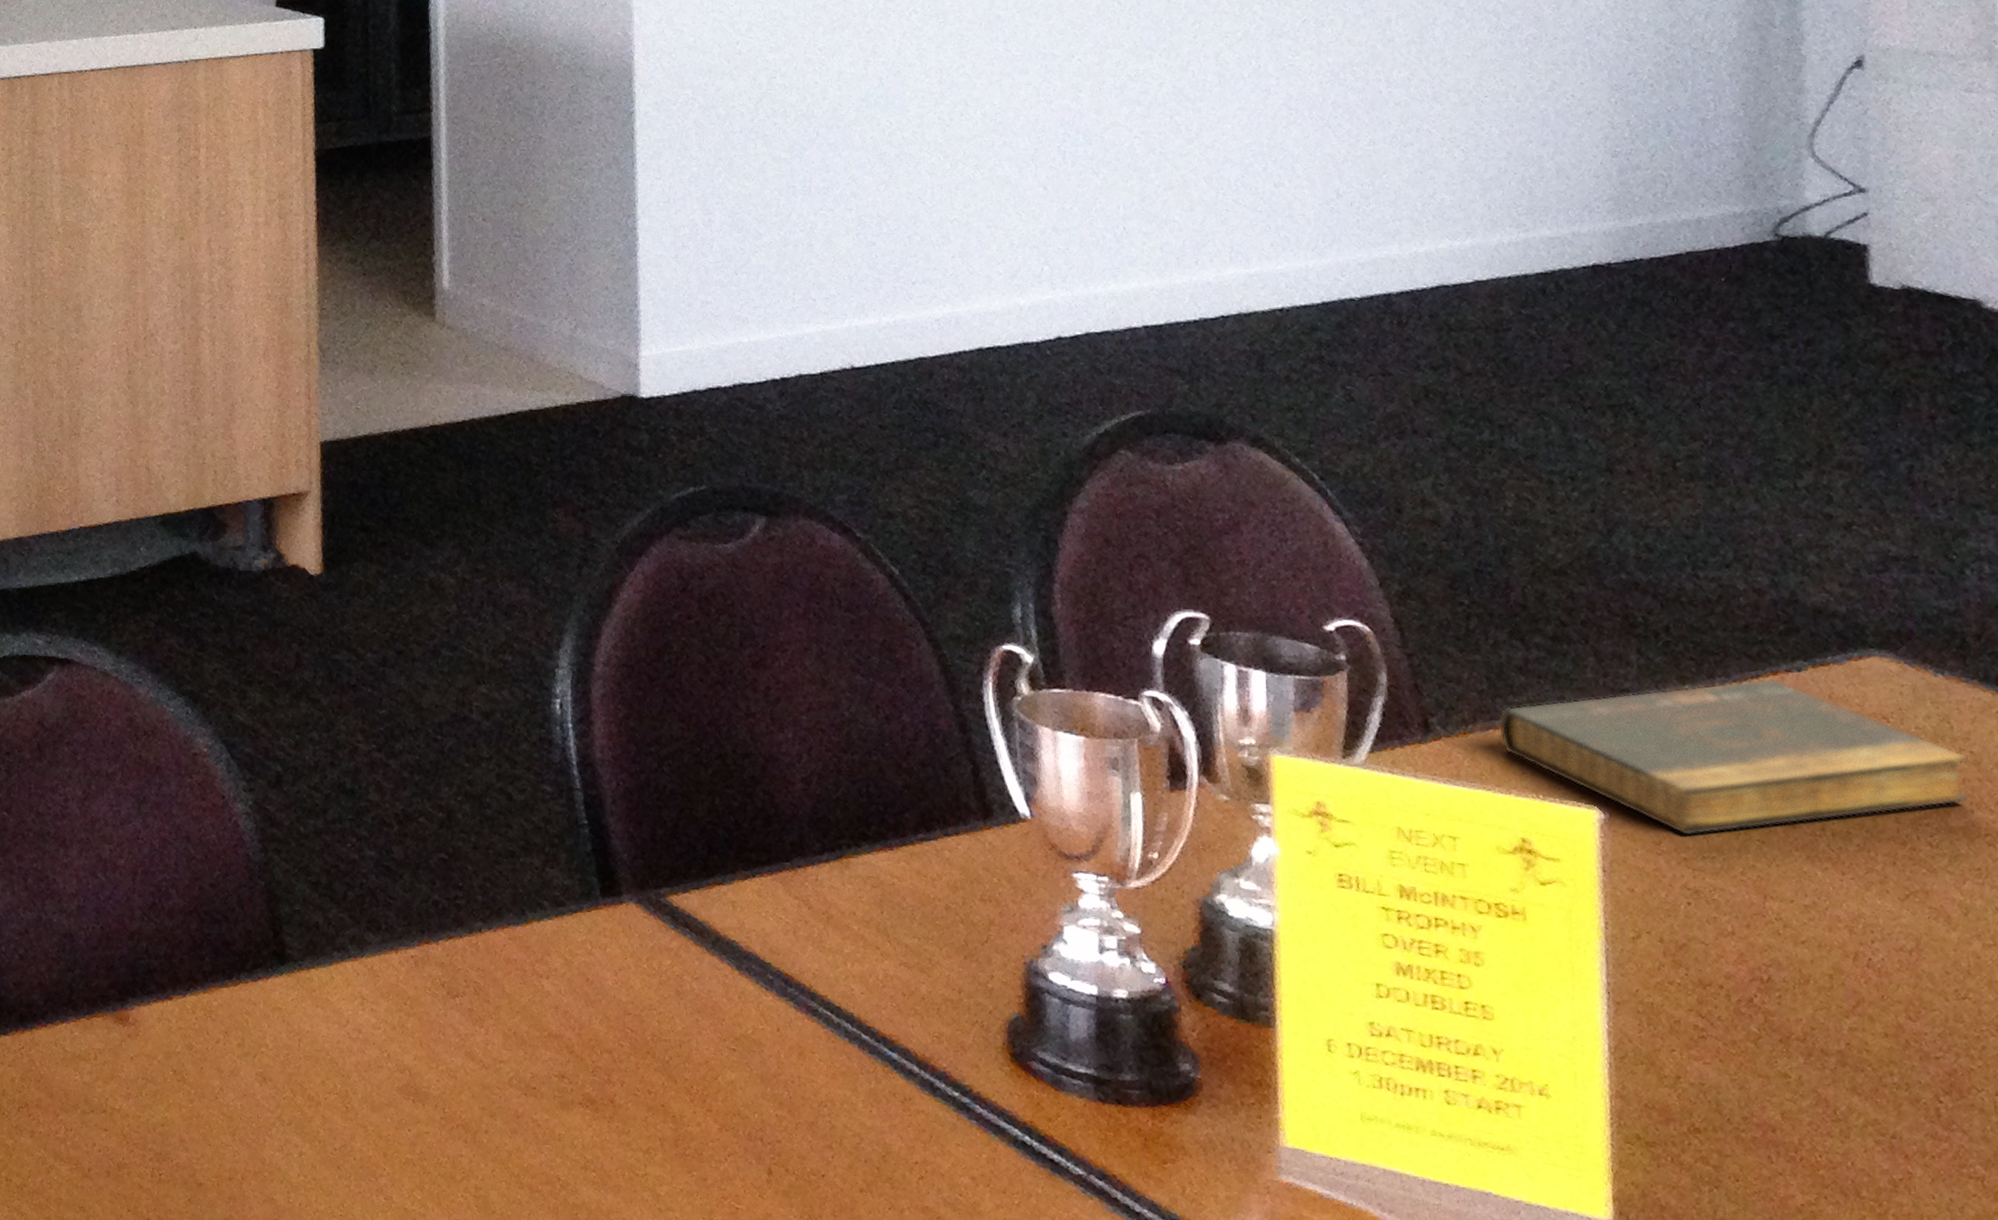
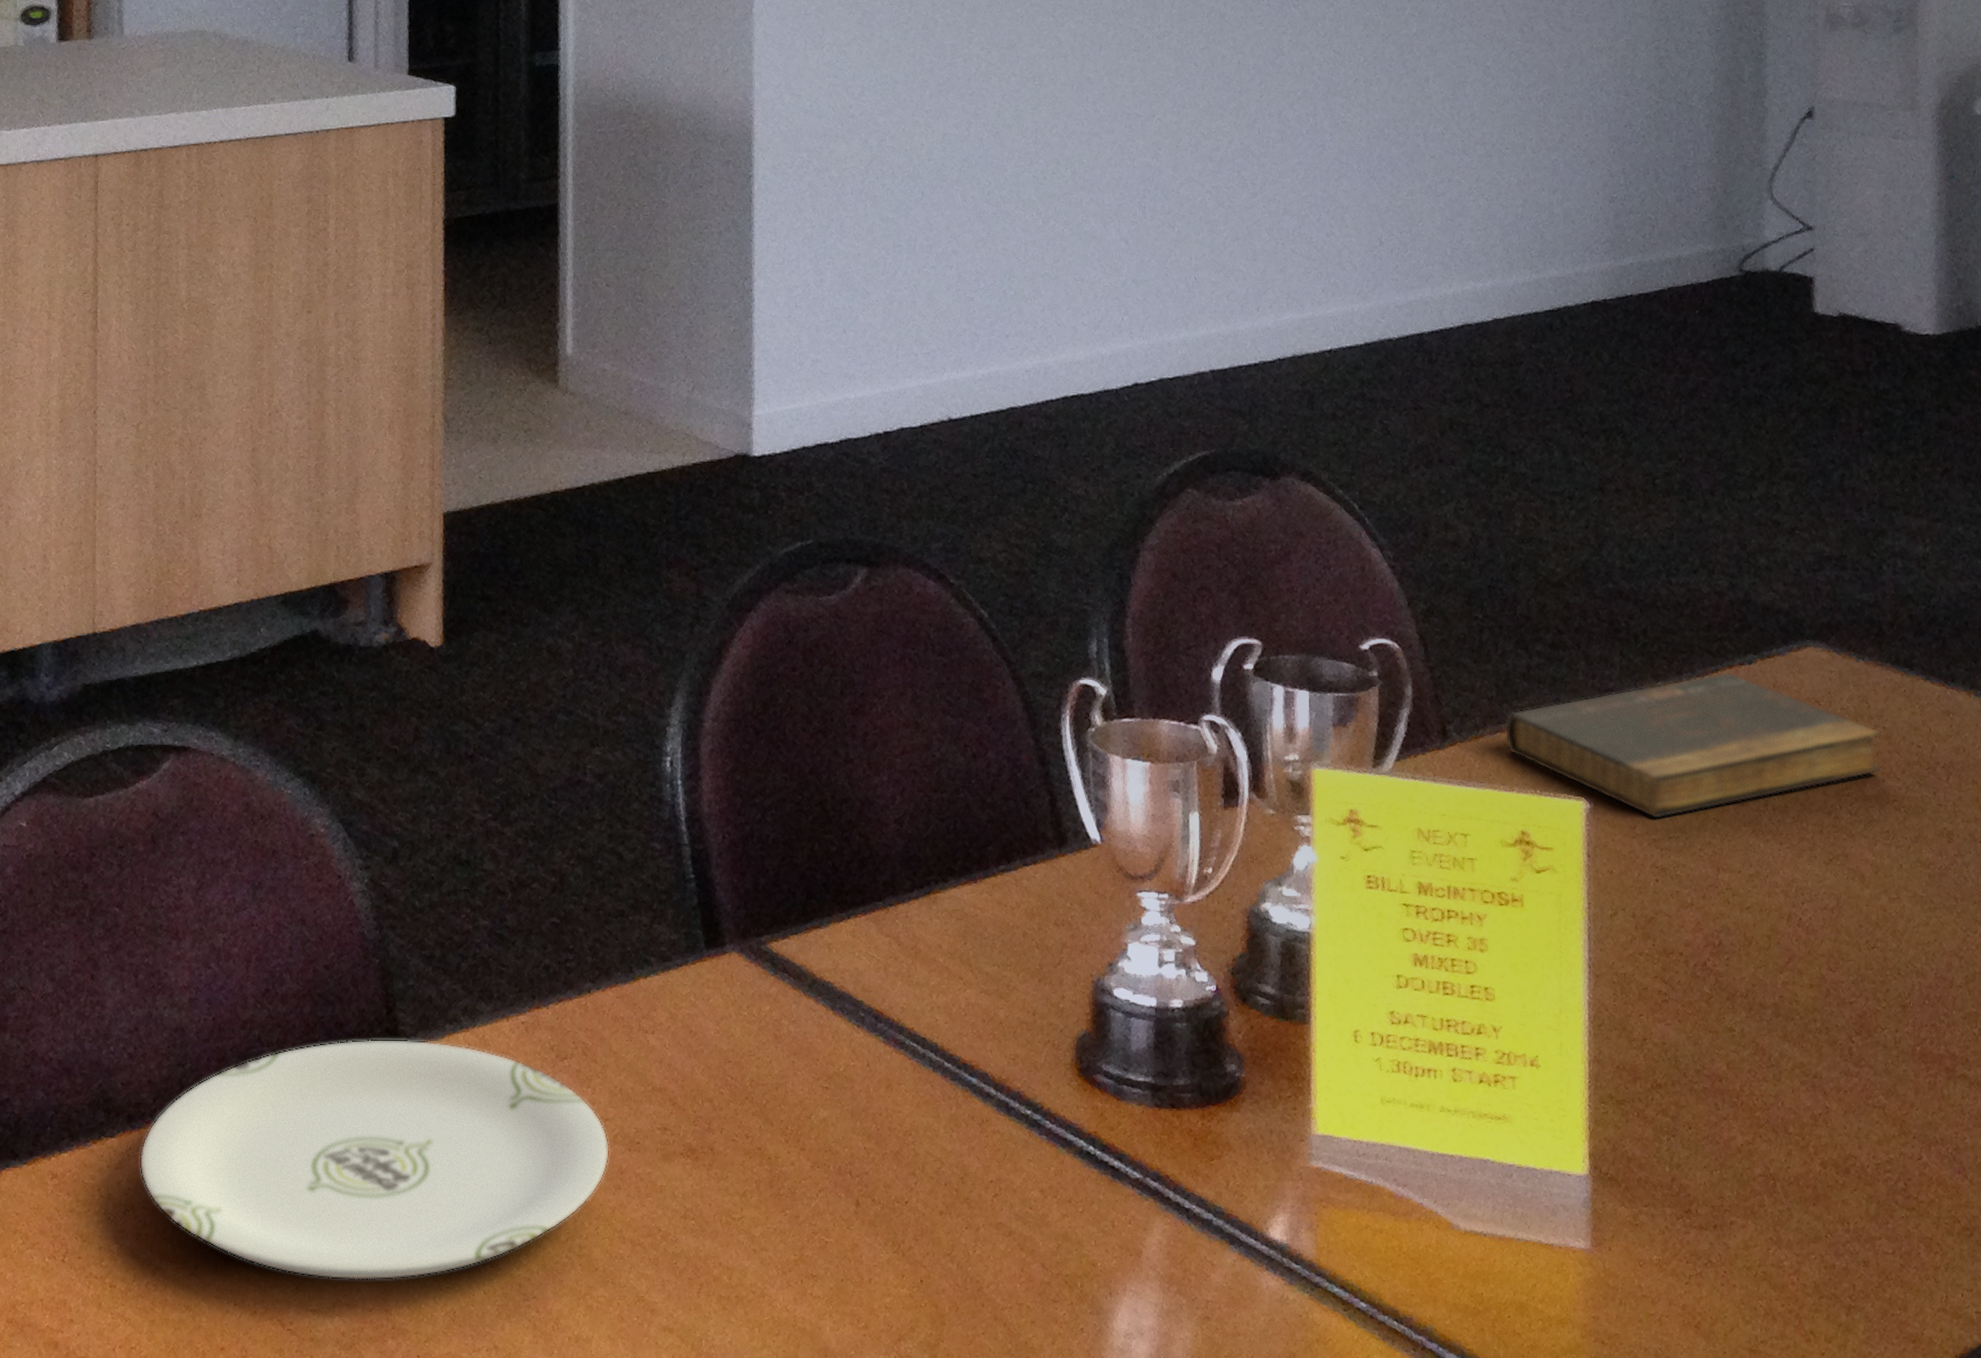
plate: none [32,959,505,1202] -> present [139,1039,610,1280]

